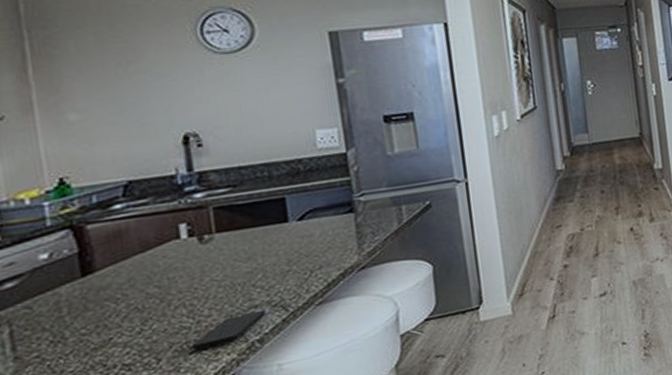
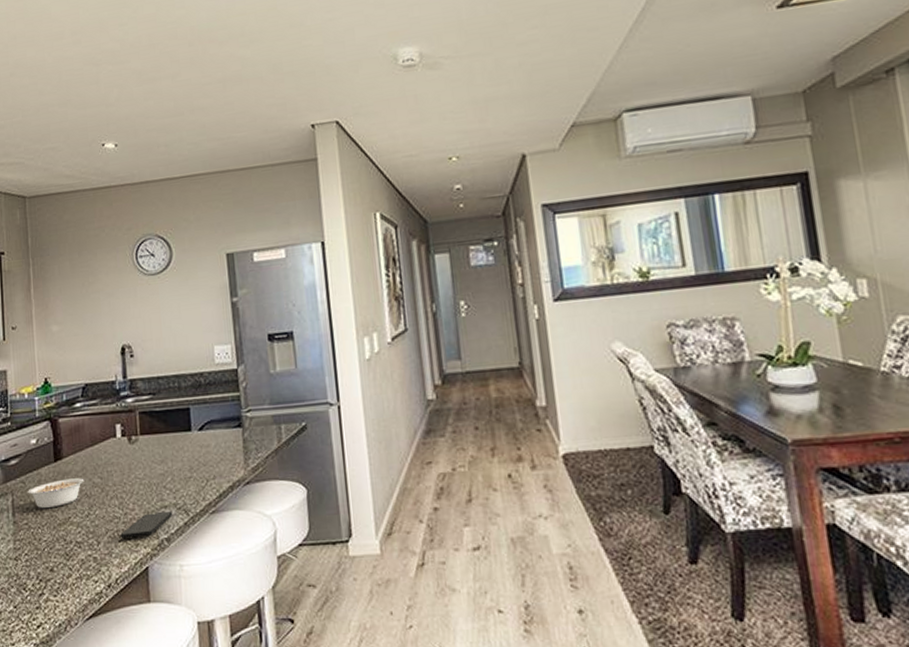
legume: none [37,288,140,335] -> present [28,477,89,509]

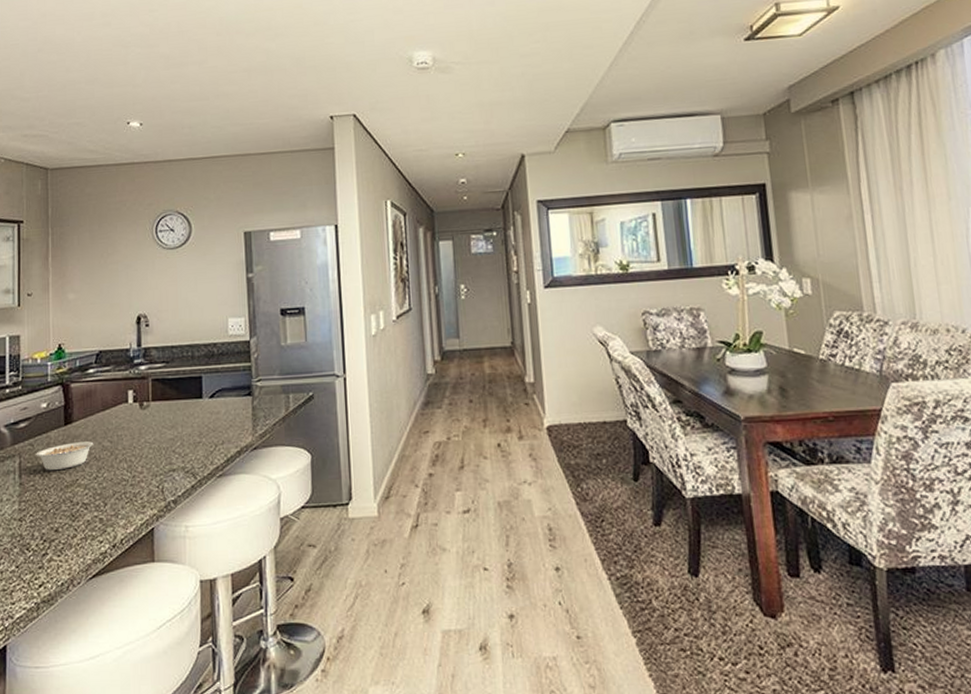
smartphone: present [120,511,173,538] -> none [128,474,181,500]

